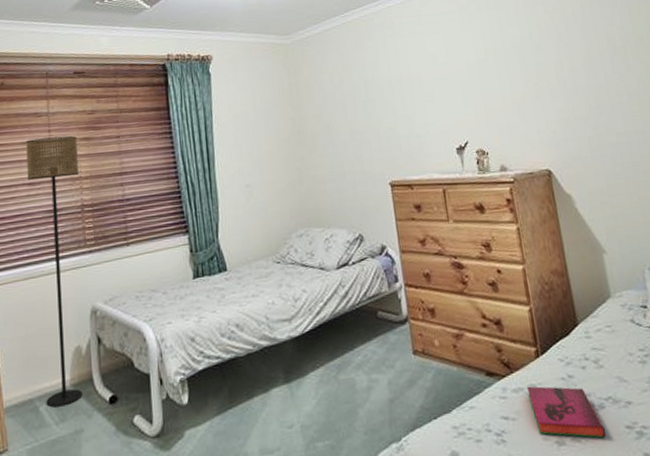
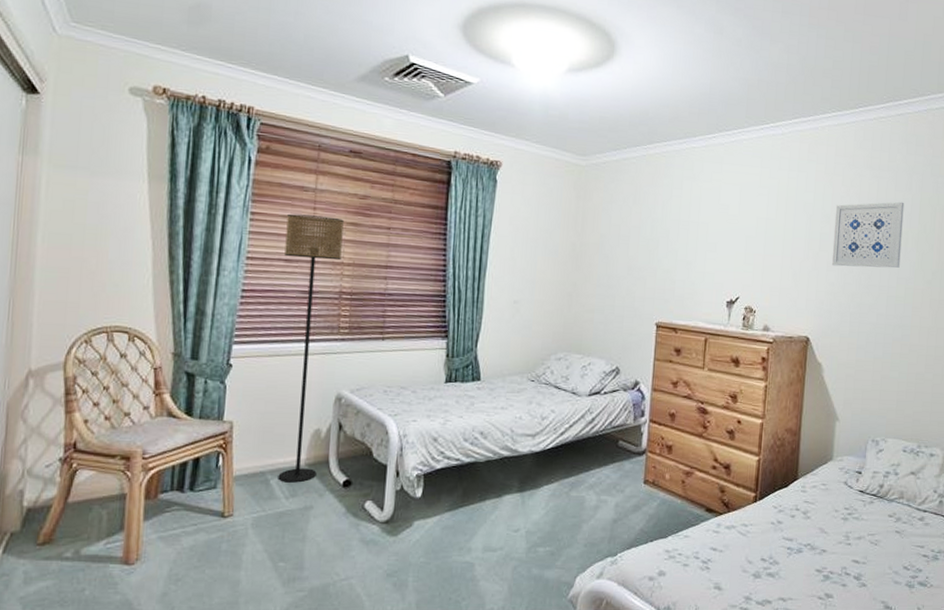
hardback book: present [527,386,606,438] -> none [738,525,798,577]
wall art: none [543,17,627,93] -> present [831,201,905,269]

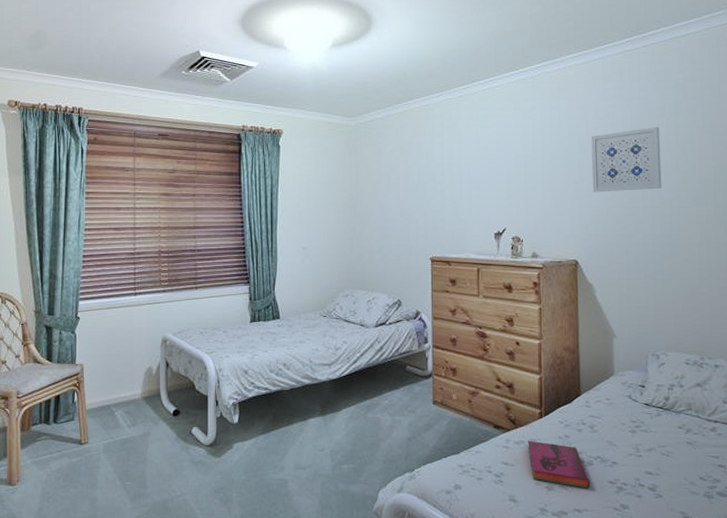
floor lamp: present [278,213,344,483] -> none [114,190,158,414]
hardback book: none [738,525,798,577] -> present [528,440,591,488]

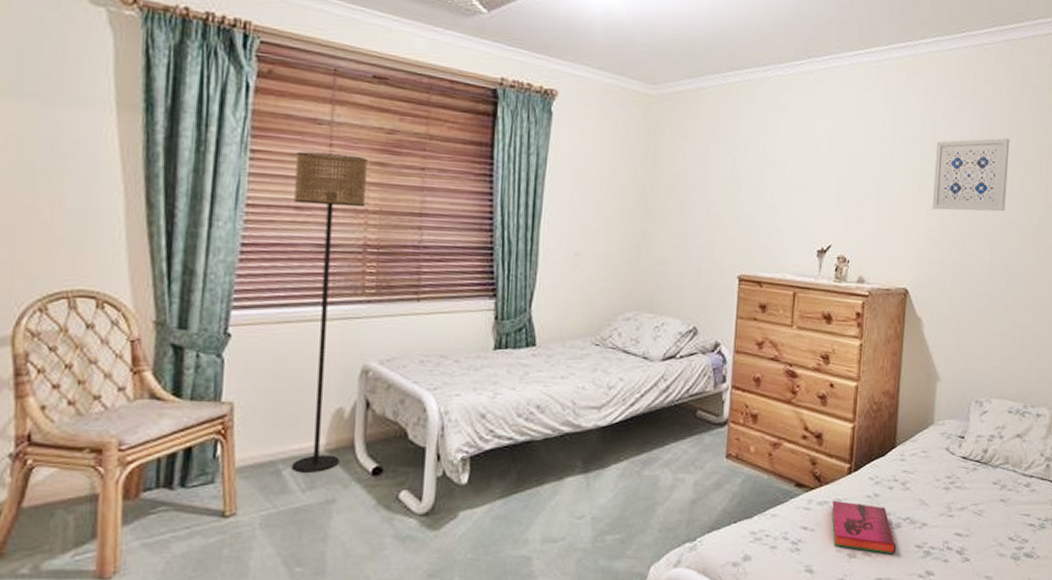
floor lamp: none [114,190,158,414] -> present [291,151,367,473]

